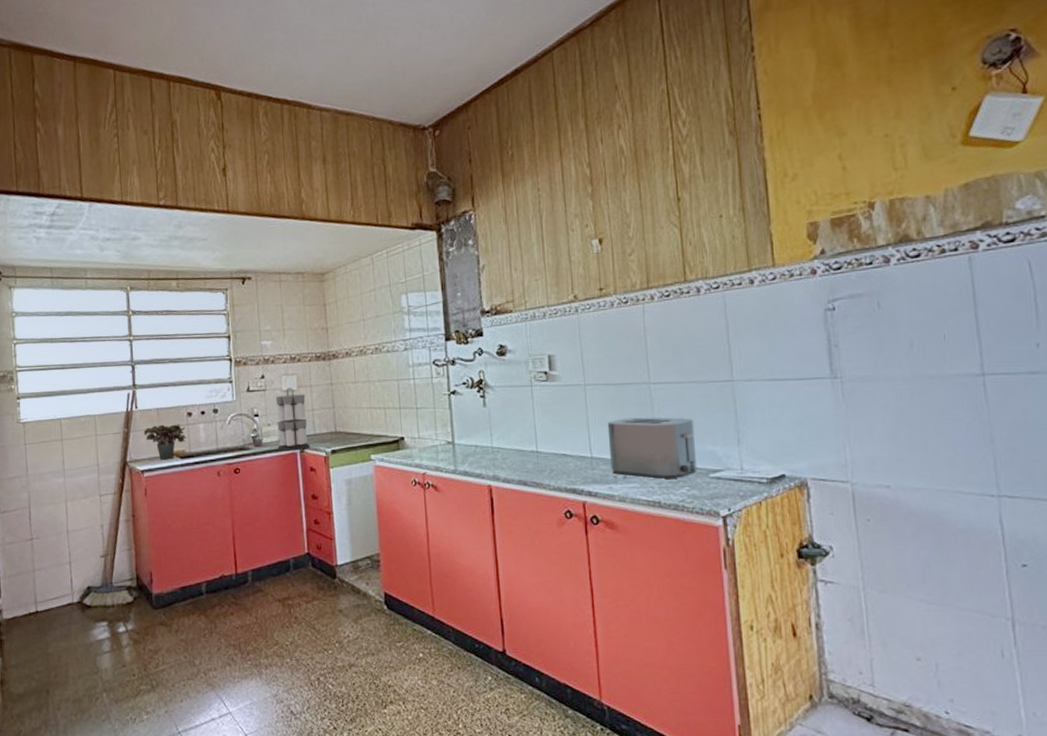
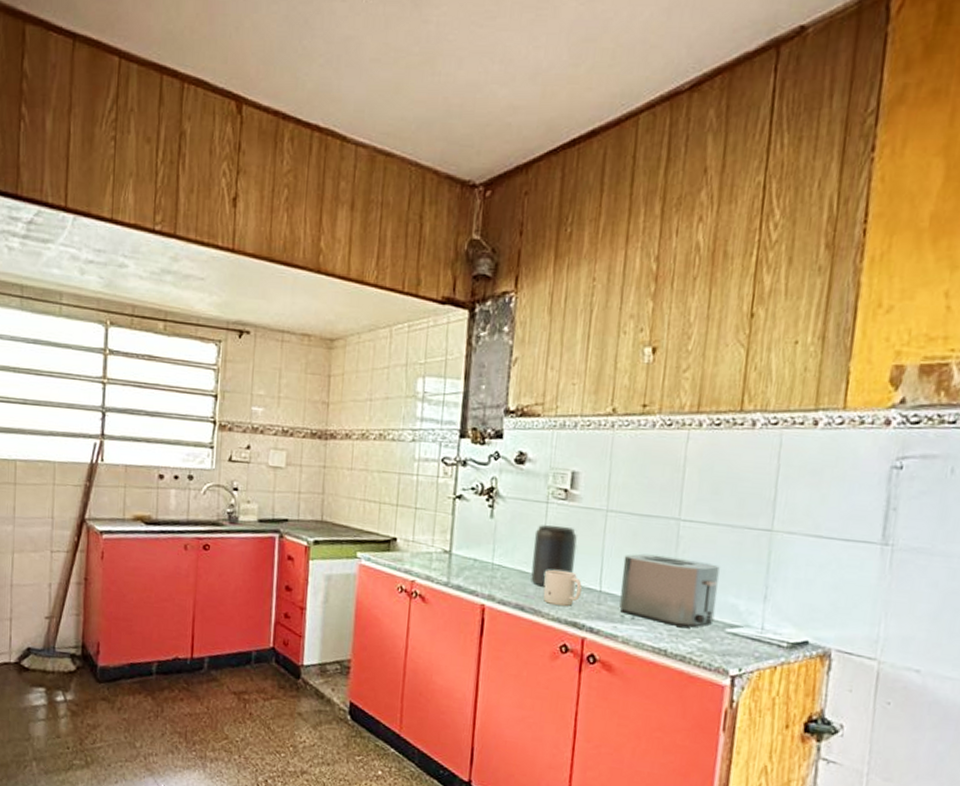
potted plant: present [144,424,187,460] -> none [107,483,155,524]
spice rack: present [275,387,310,452] -> none [254,463,294,536]
soda can: none [525,405,564,461] -> present [531,525,577,587]
mug: none [540,443,575,477] -> present [543,569,582,607]

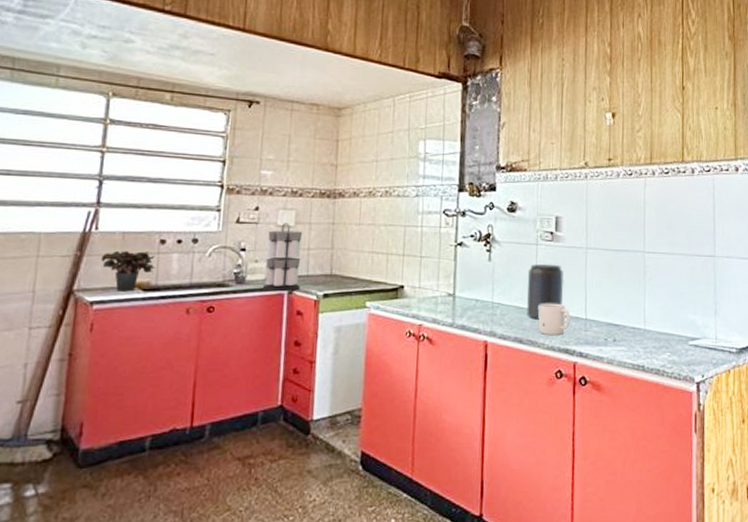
potted plant: none [107,483,155,524] -> present [101,250,155,292]
spice rack: none [254,463,294,536] -> present [262,223,303,292]
toaster: present [619,553,720,628] -> none [602,283,679,345]

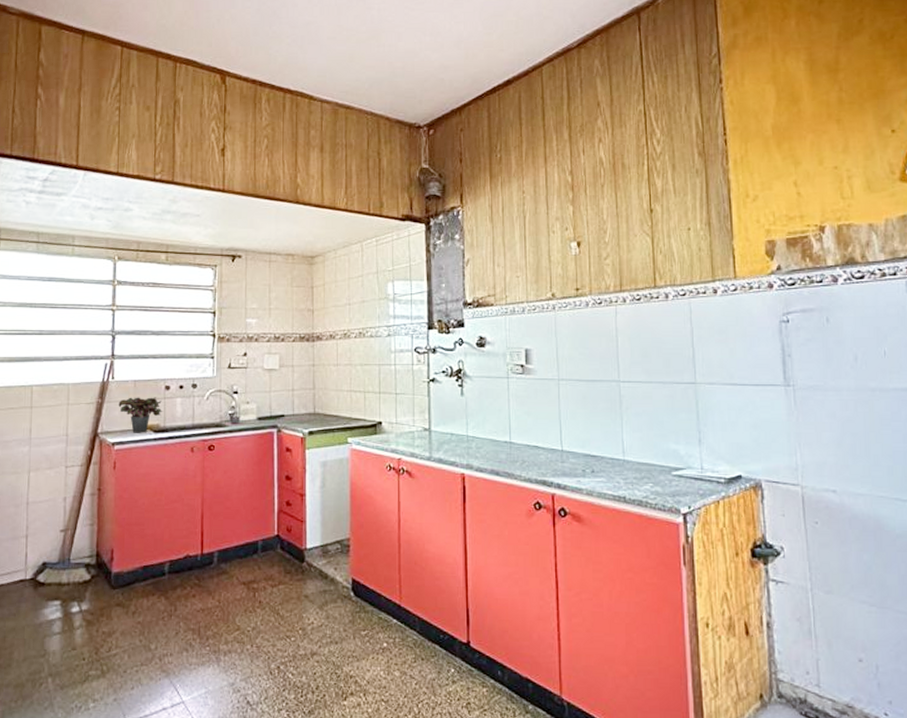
spice rack: present [262,223,303,292] -> none [254,366,288,431]
soda can: present [527,264,563,320] -> none [500,398,537,452]
mug: present [538,303,570,336] -> none [513,435,546,468]

